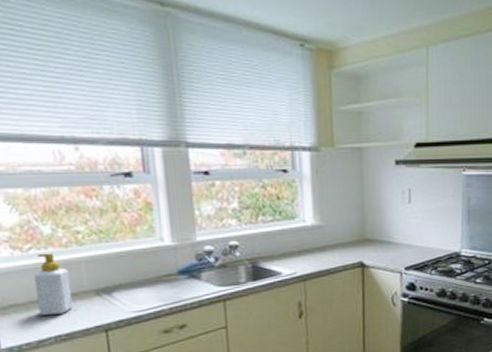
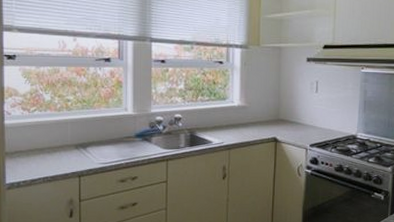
soap bottle: present [33,253,74,315] -> none [34,114,59,161]

